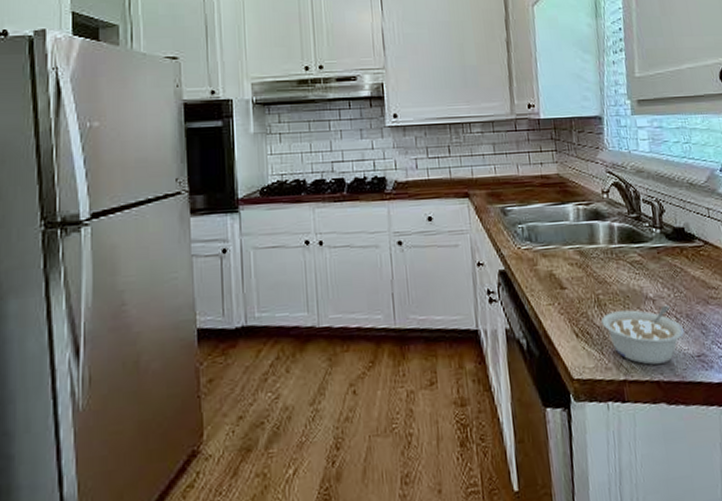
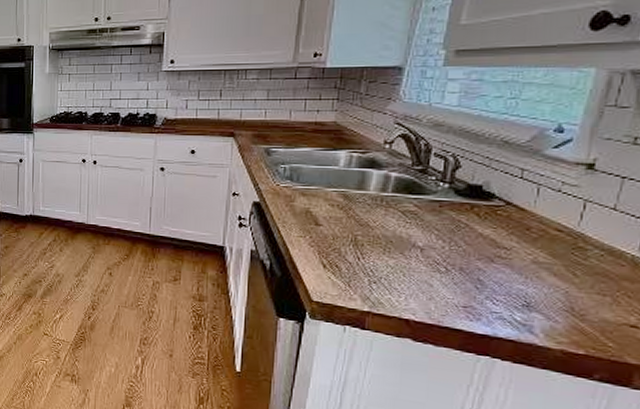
legume: present [601,304,685,365] -> none [354,252,454,306]

